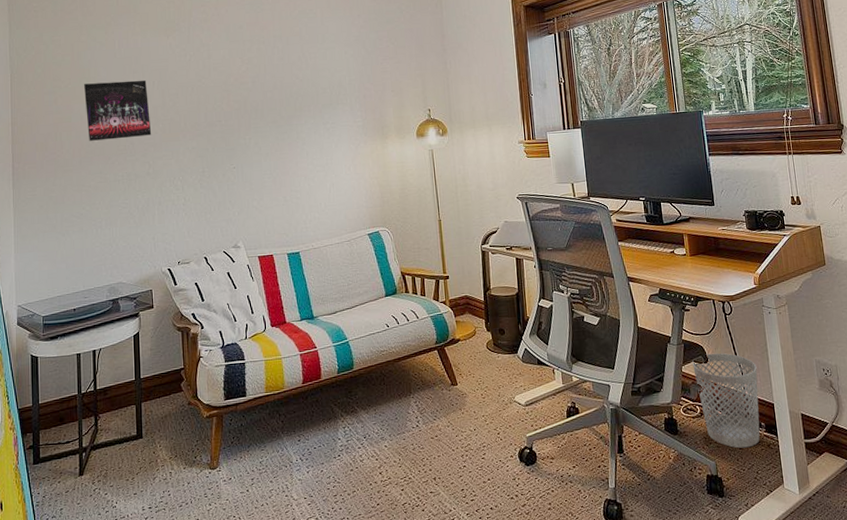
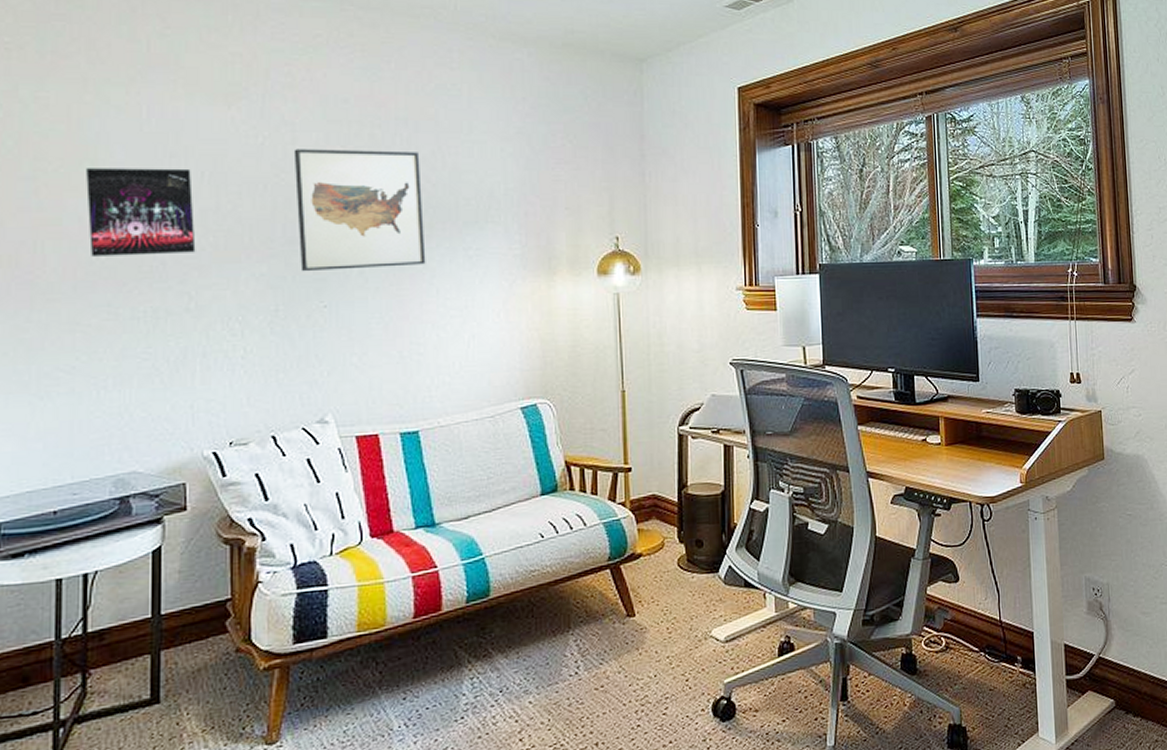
wall art: none [209,58,299,145] -> present [293,149,426,272]
wastebasket: present [692,353,760,448] -> none [940,569,1017,690]

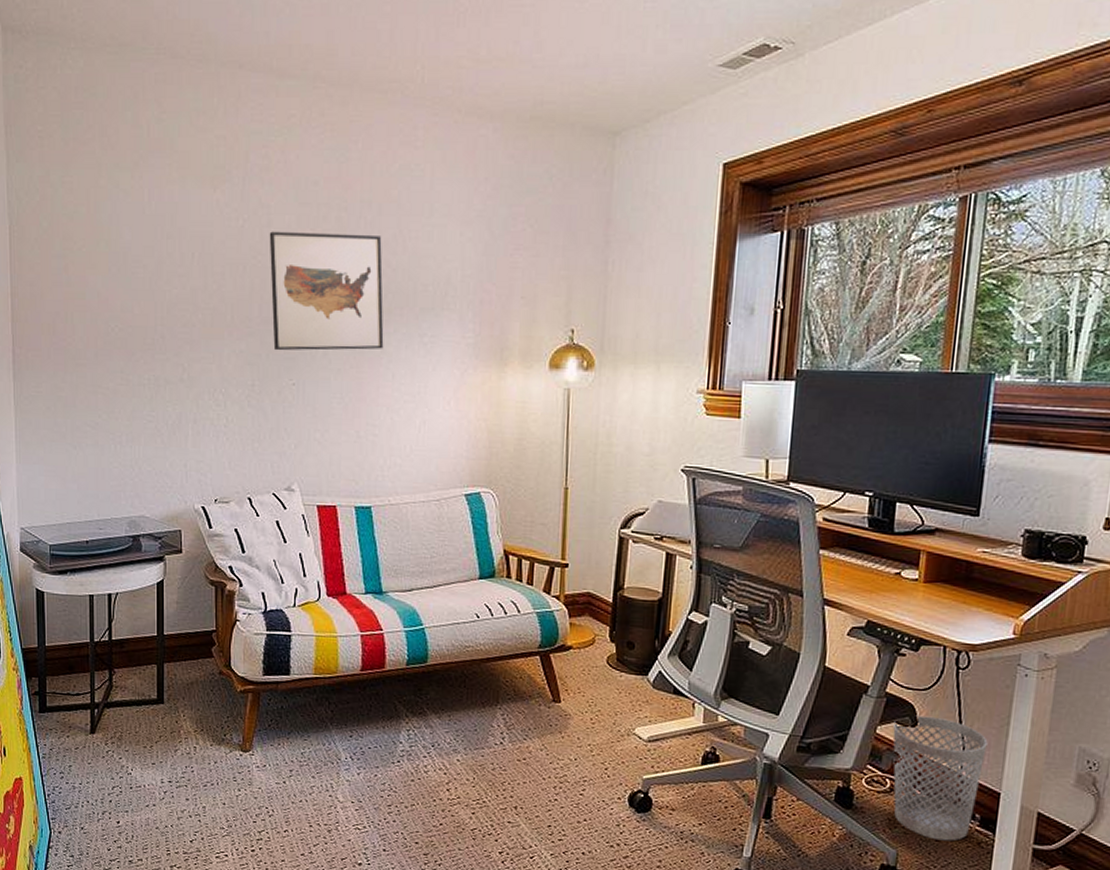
album cover: present [86,168,196,256] -> none [103,248,188,329]
wastebasket: none [940,569,1017,690] -> present [892,715,988,841]

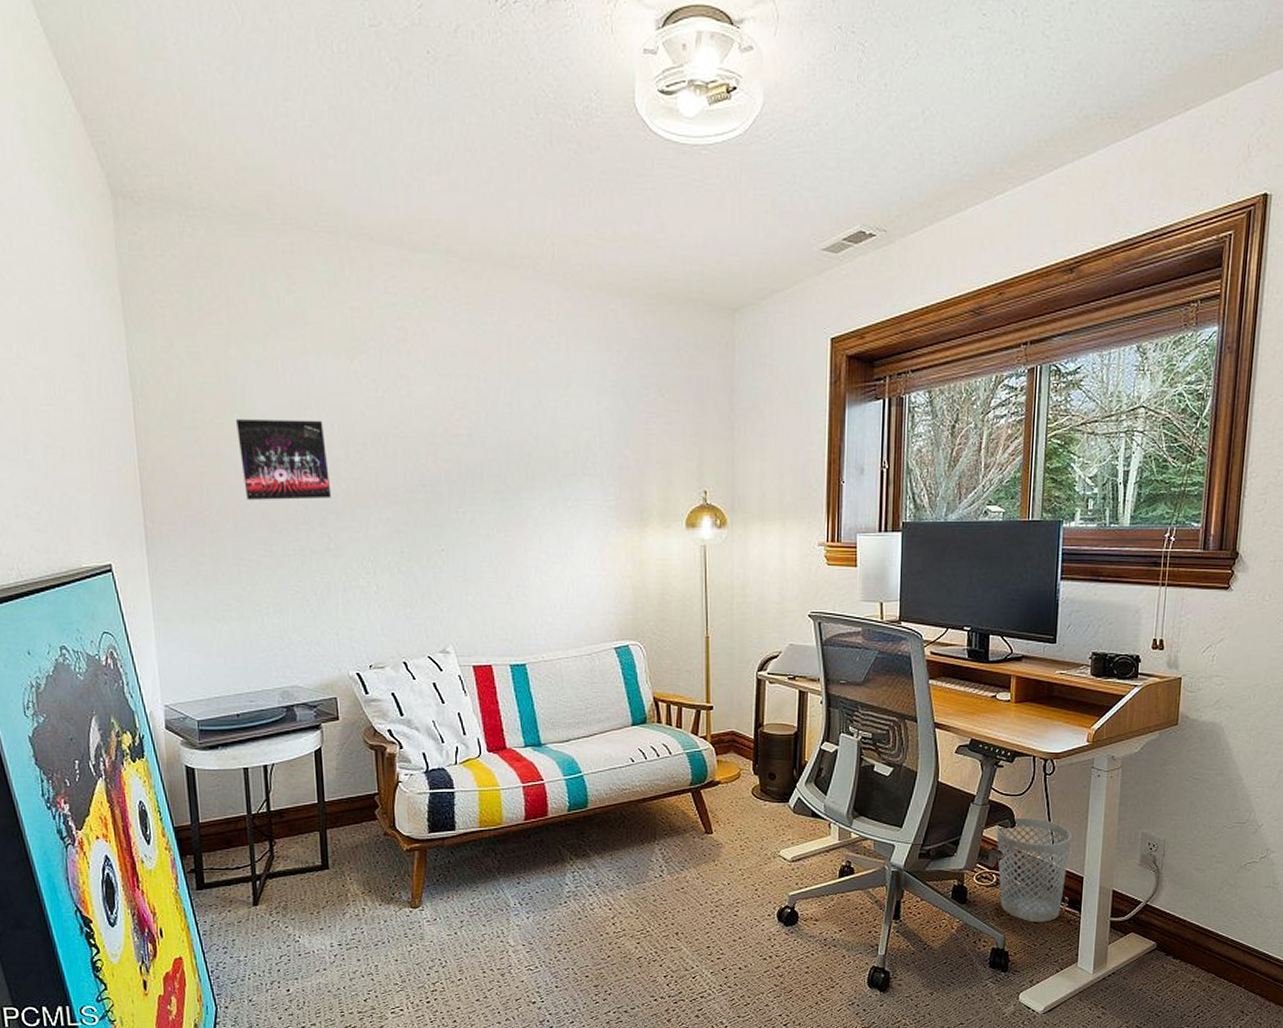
album cover: none [103,248,188,329] -> present [236,419,332,500]
wall art: present [269,231,384,351] -> none [409,402,529,518]

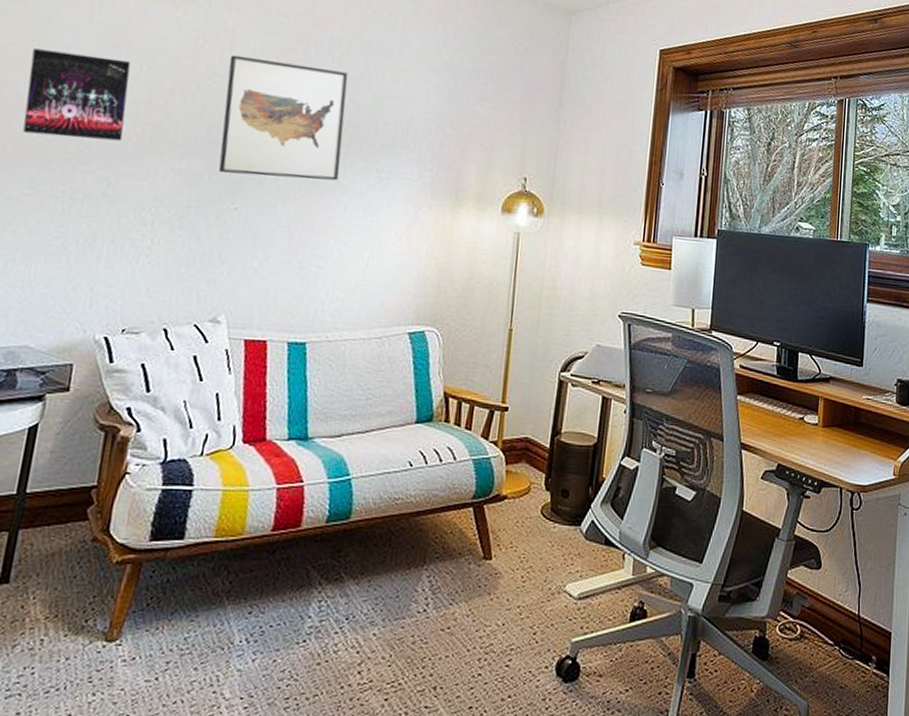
wall art: none [409,402,529,518] -> present [218,55,349,181]
wastebasket: present [996,817,1072,923] -> none [801,557,879,687]

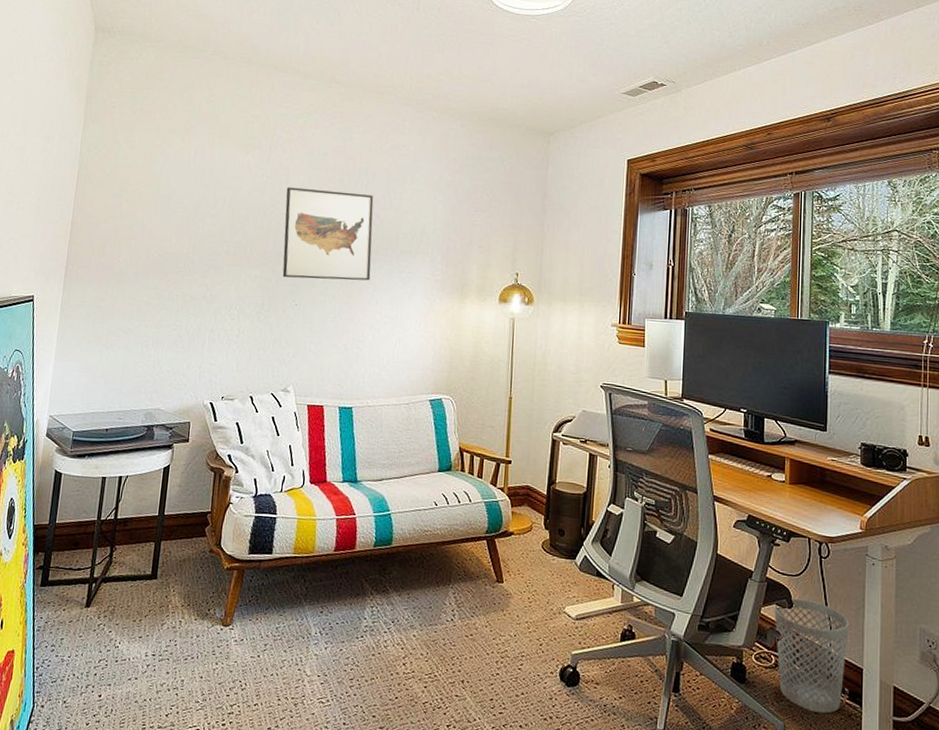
album cover: present [23,48,131,141] -> none [148,191,218,257]
wastebasket: none [801,557,879,687] -> present [774,598,849,714]

